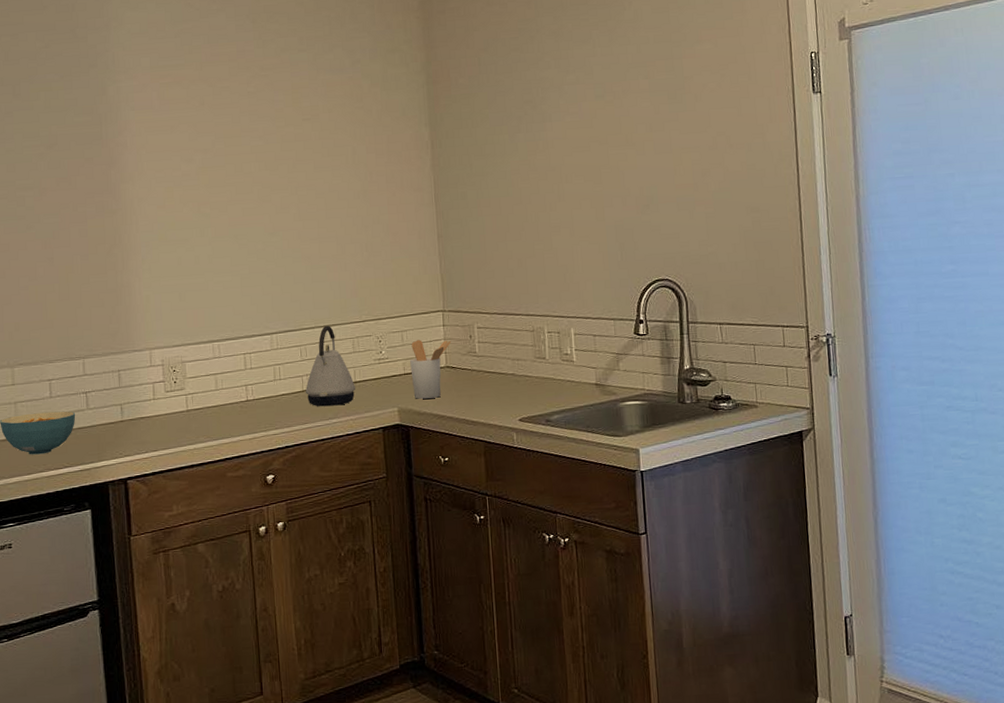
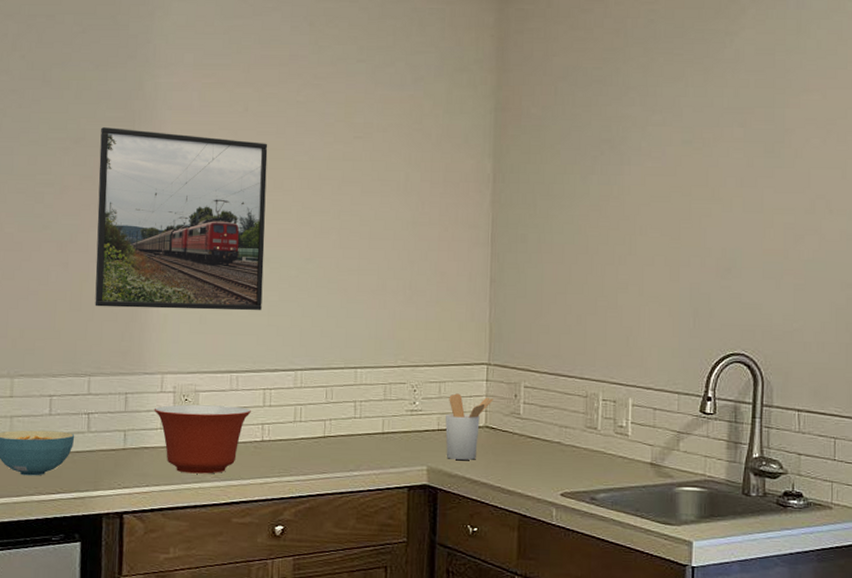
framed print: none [71,131,235,295] -> present [95,127,268,311]
mixing bowl: none [145,372,234,437] -> present [154,404,251,474]
kettle: present [305,326,355,407] -> none [326,367,382,457]

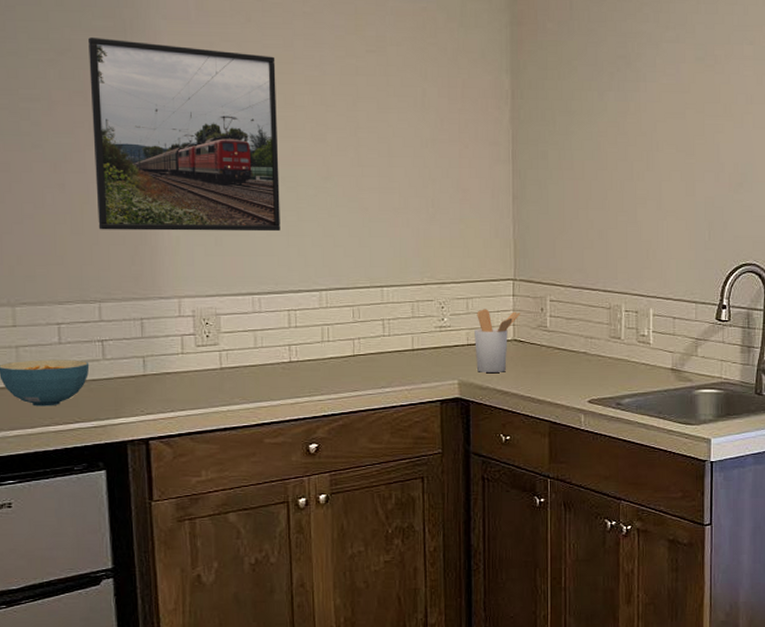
mixing bowl: present [154,404,251,474] -> none [173,328,276,397]

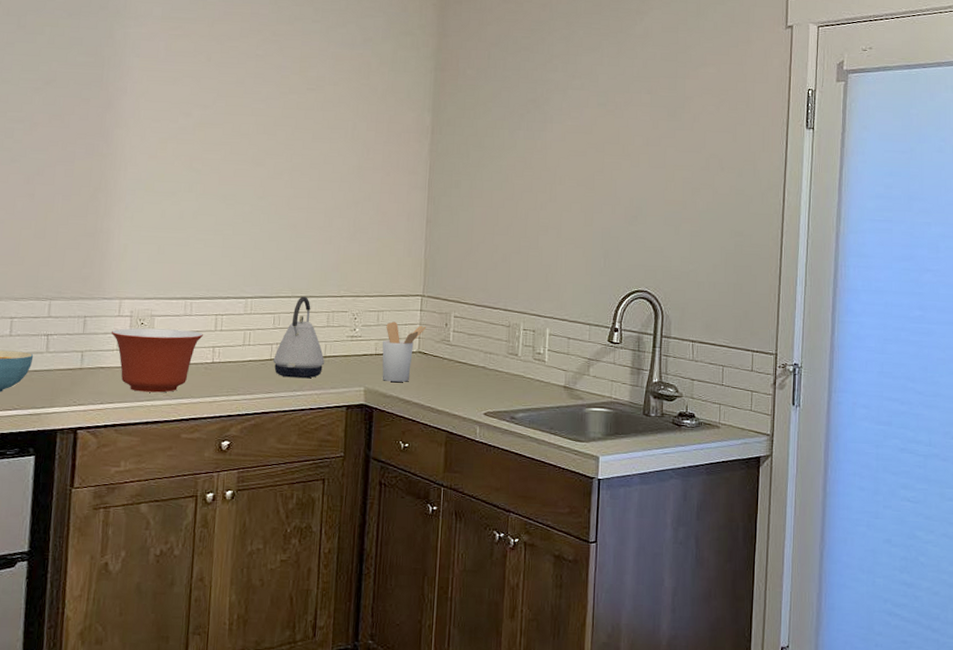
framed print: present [88,37,280,232] -> none [58,70,228,243]
mixing bowl: none [173,328,276,397] -> present [111,328,203,393]
kettle: none [356,286,412,374] -> present [272,296,324,379]

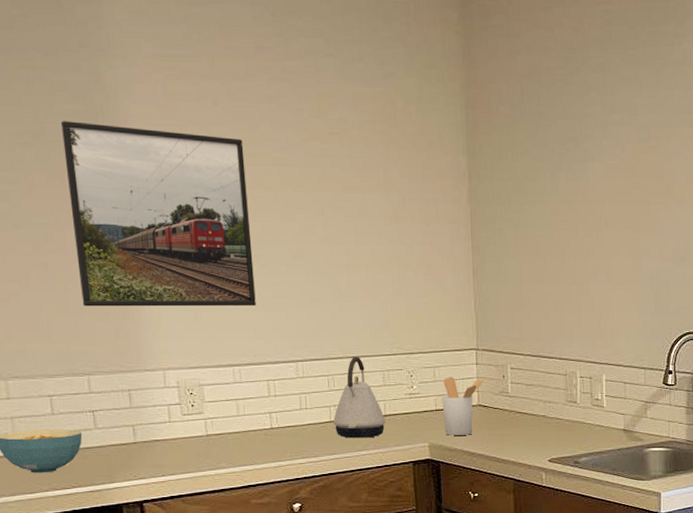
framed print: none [58,70,228,243] -> present [61,121,256,307]
mixing bowl: present [111,328,203,393] -> none [159,397,257,462]

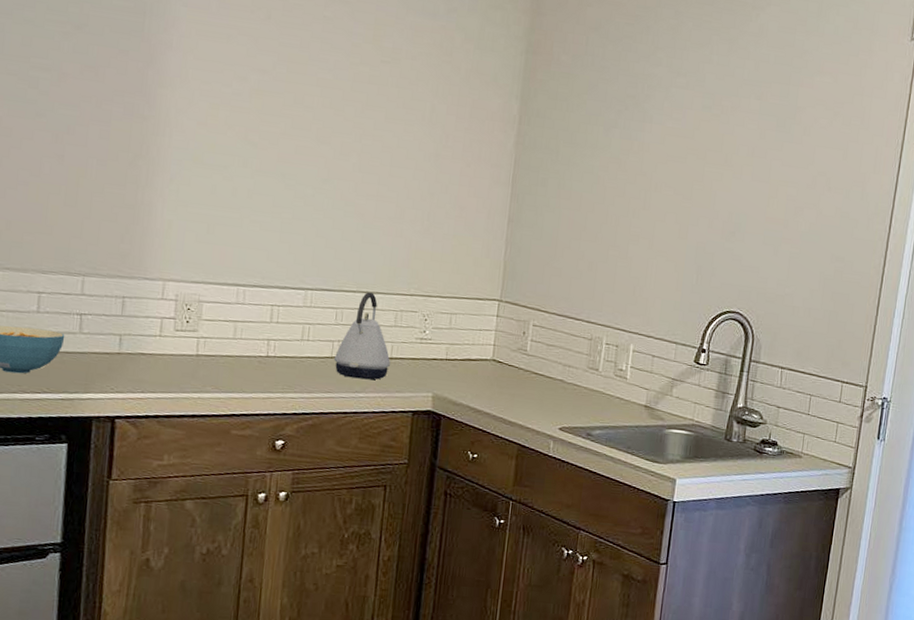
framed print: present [61,121,256,307] -> none [92,15,290,227]
utensil holder: present [442,377,485,435] -> none [452,326,503,391]

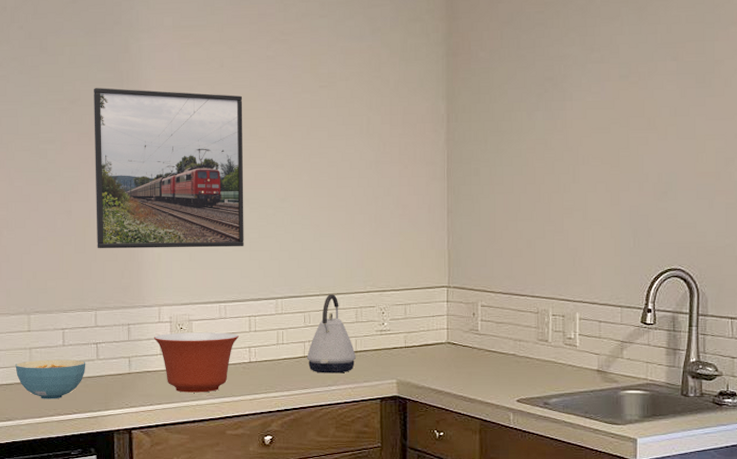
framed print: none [92,15,290,227] -> present [94,88,244,249]
mixing bowl: none [153,313,257,385] -> present [153,332,239,393]

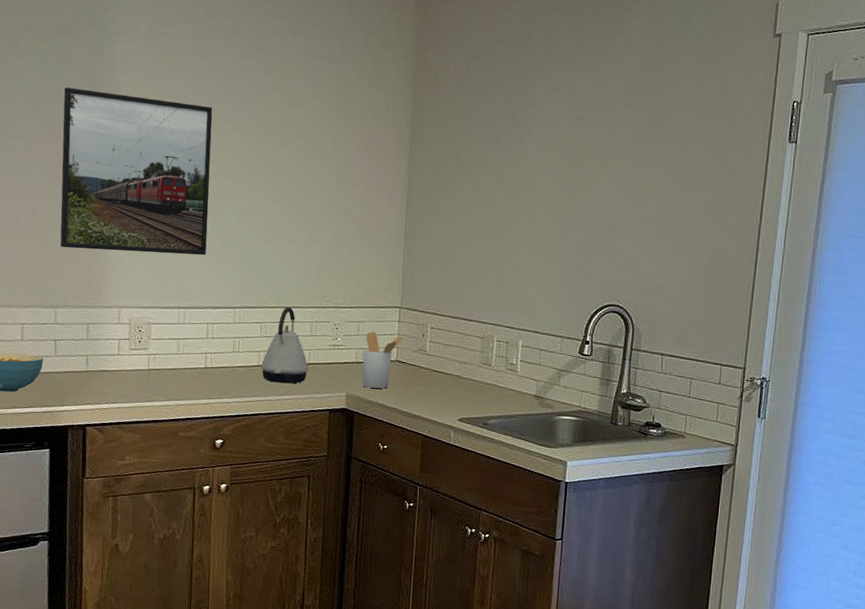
mixing bowl: present [153,332,239,393] -> none [112,334,196,395]
utensil holder: none [412,314,455,373] -> present [362,332,405,389]

